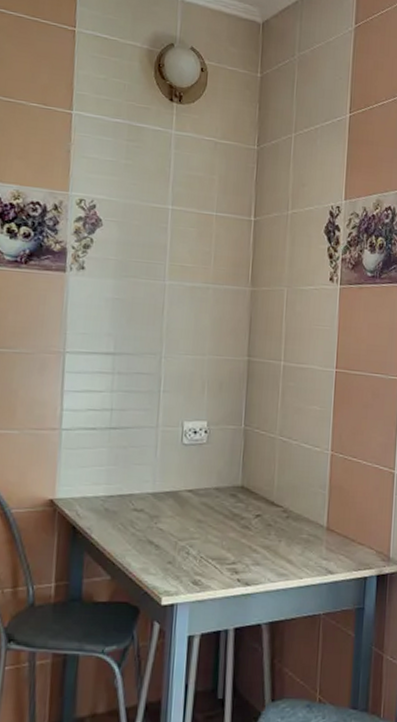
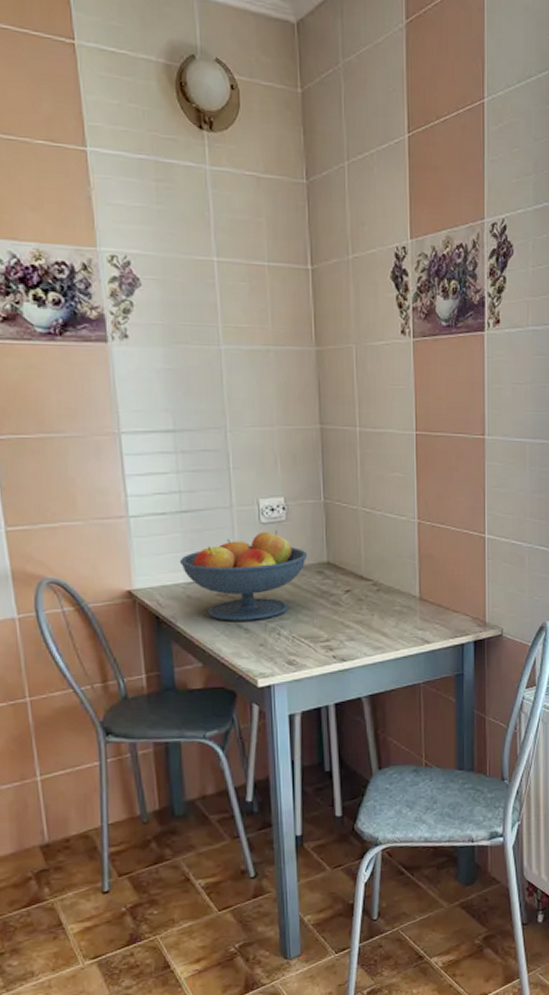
fruit bowl: none [102,451,223,538] -> present [179,530,307,621]

